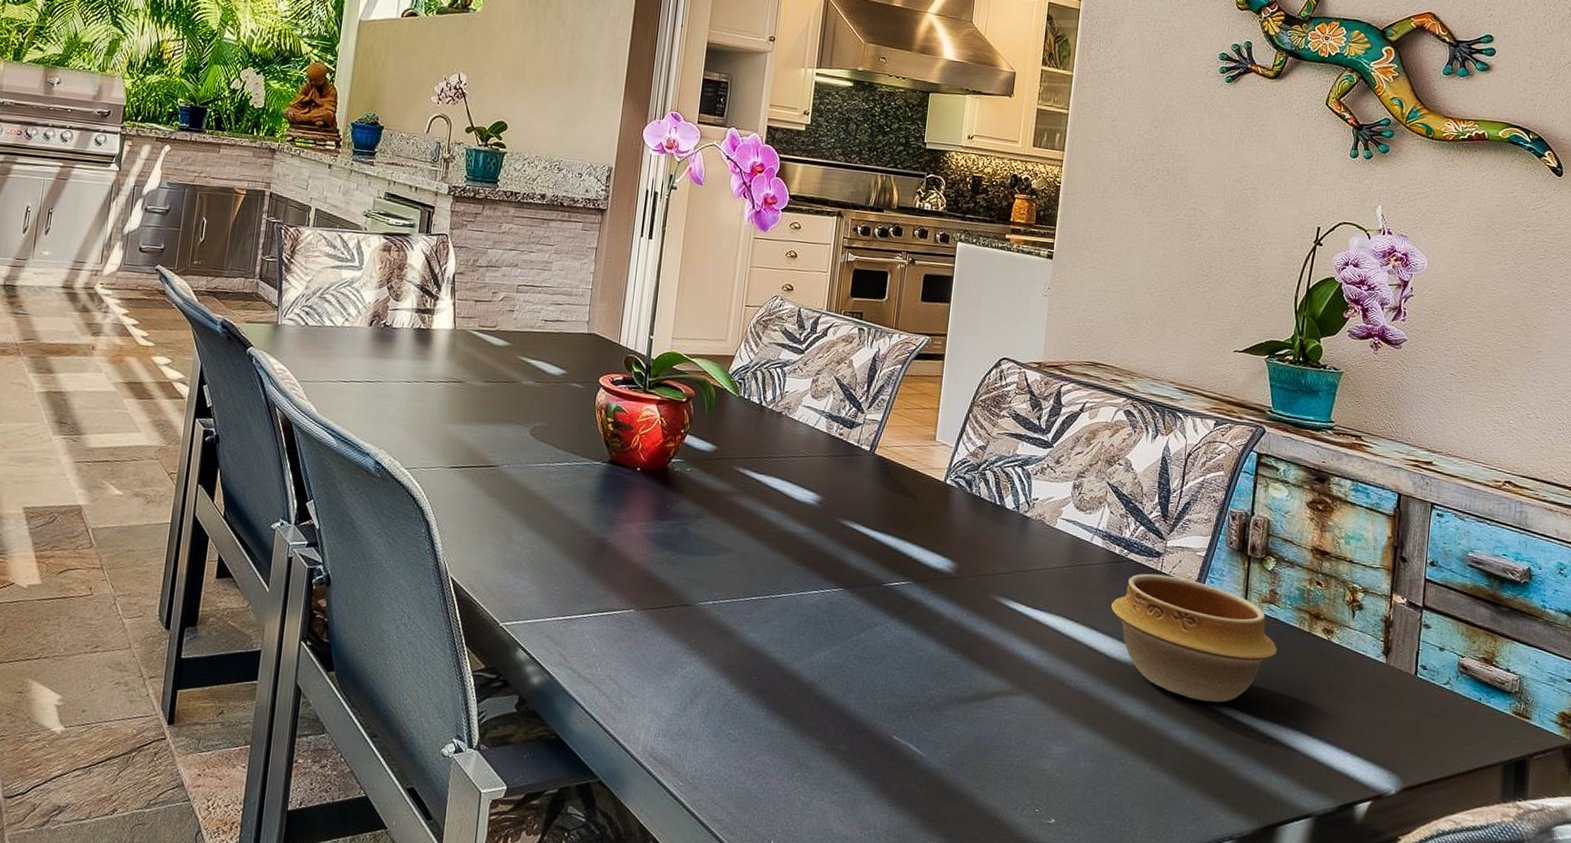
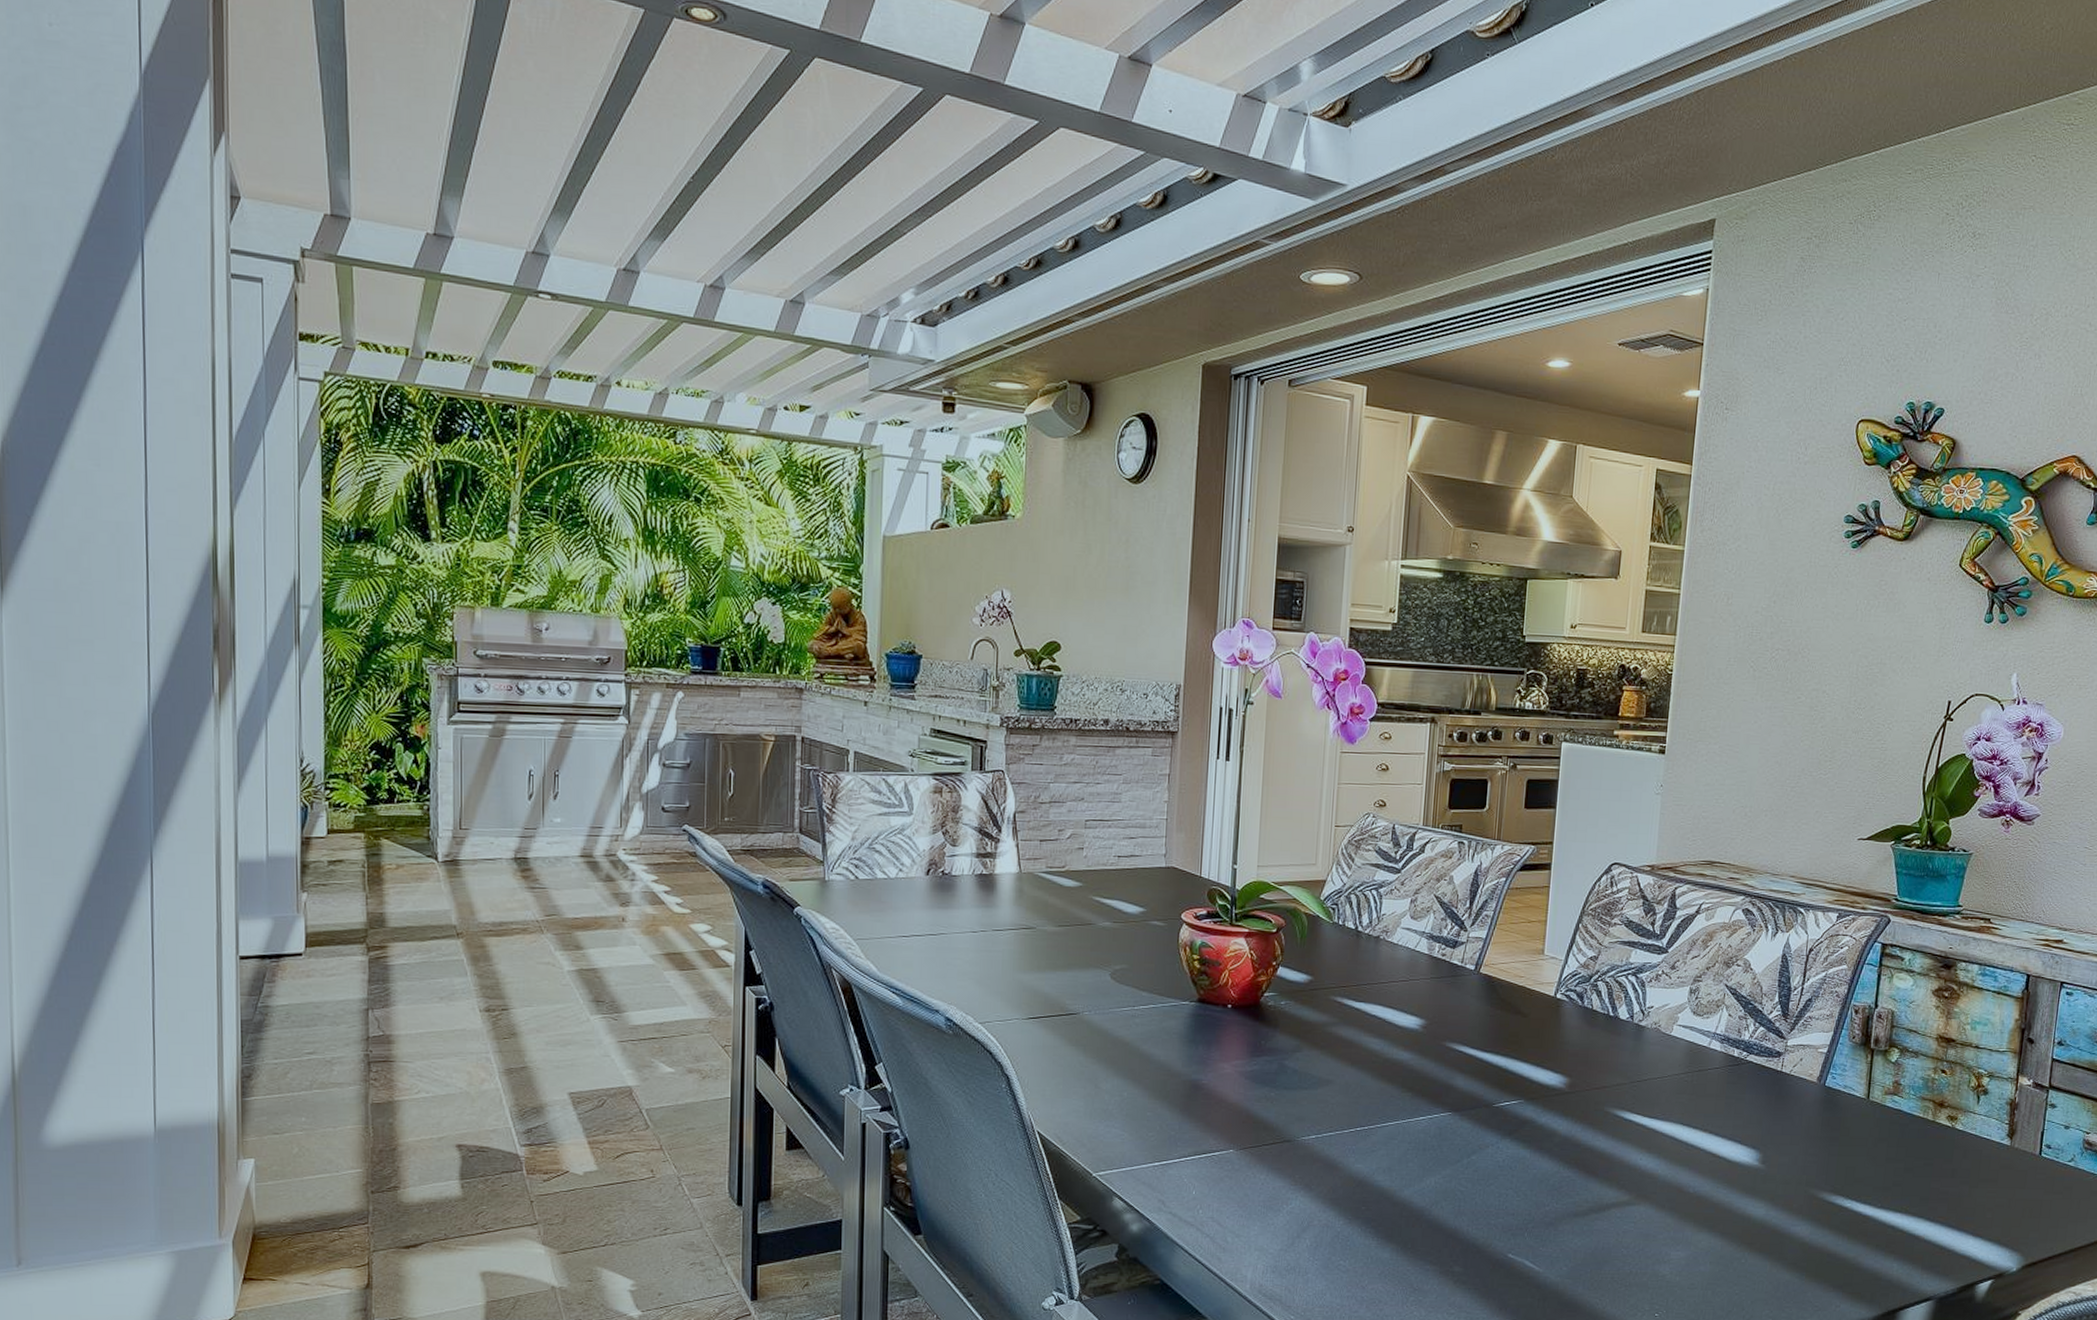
bowl: present [1111,573,1277,703] -> none [1730,1074,1900,1197]

